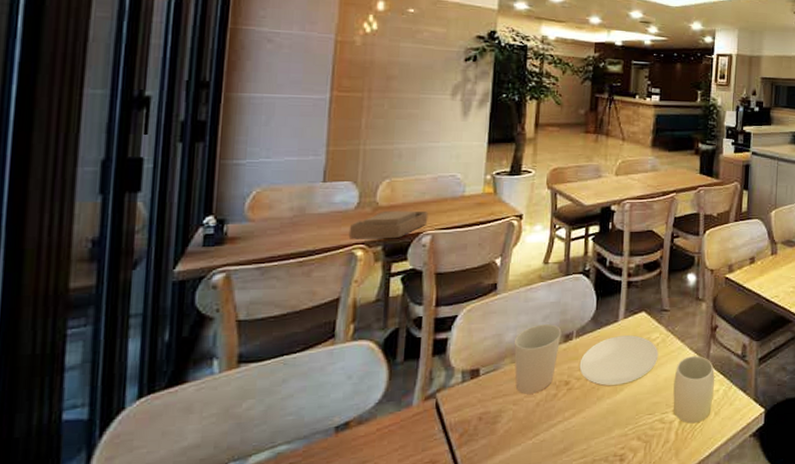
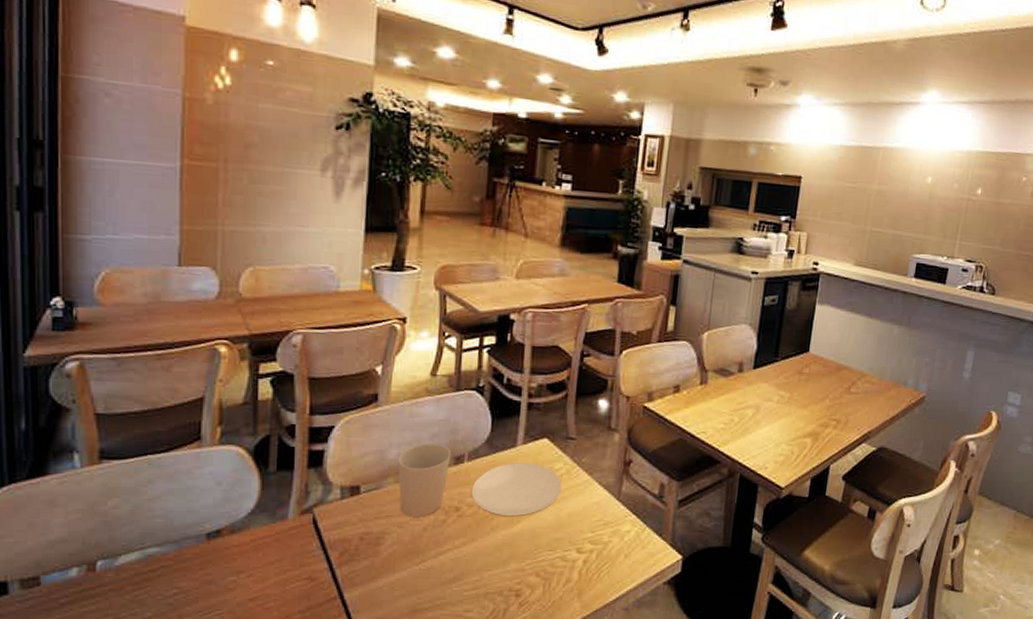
napkin holder: present [348,210,429,239] -> none [210,303,299,336]
mug: present [673,355,715,424] -> none [577,490,626,565]

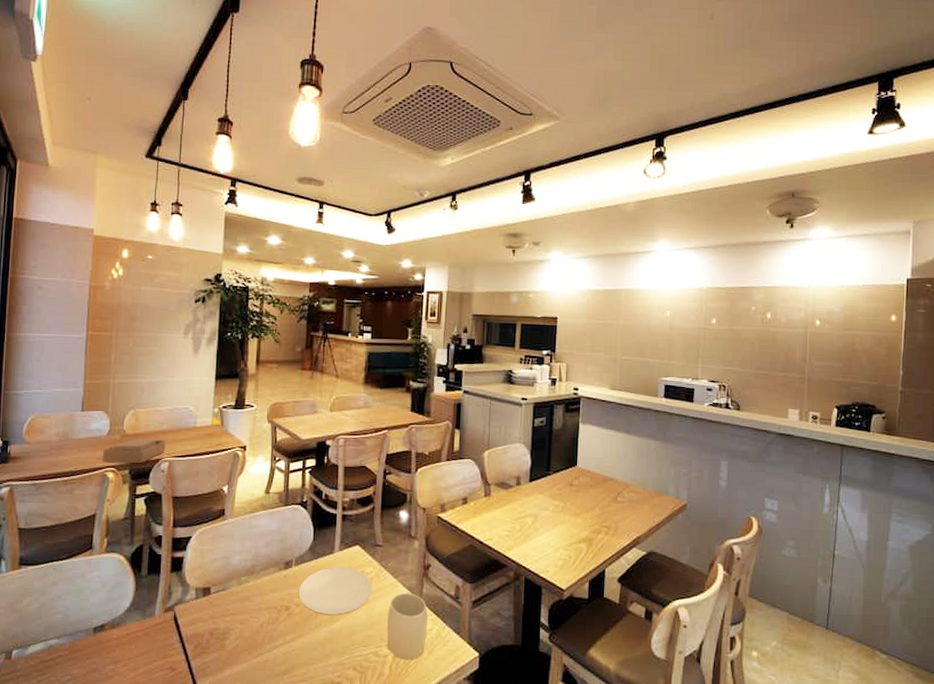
napkin holder: none [210,303,299,336] -> present [102,438,166,464]
dixie cup: present [397,443,452,517] -> none [240,551,282,615]
mug: none [577,490,626,565] -> present [387,592,428,660]

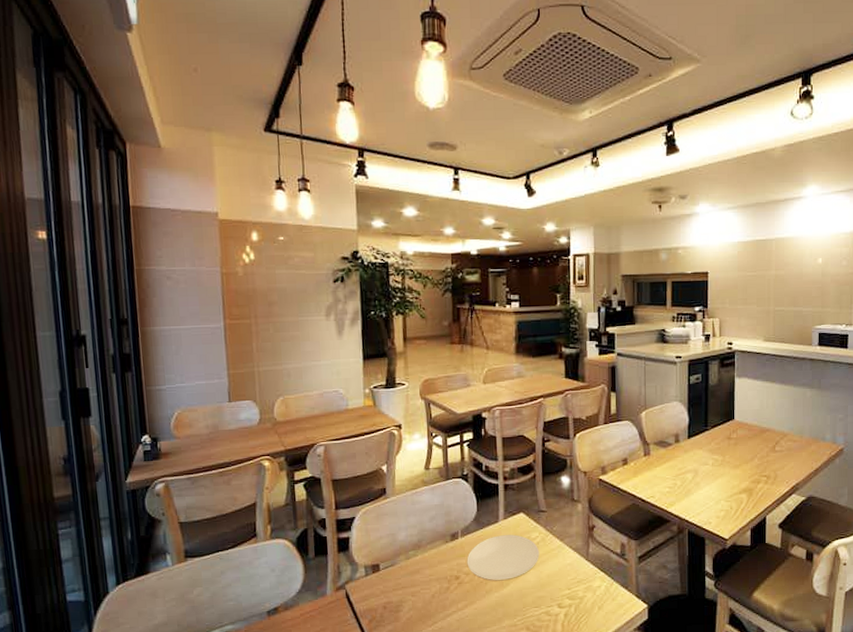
napkin holder: present [102,438,166,464] -> none [255,424,320,451]
mug: present [387,592,428,660] -> none [556,553,597,617]

